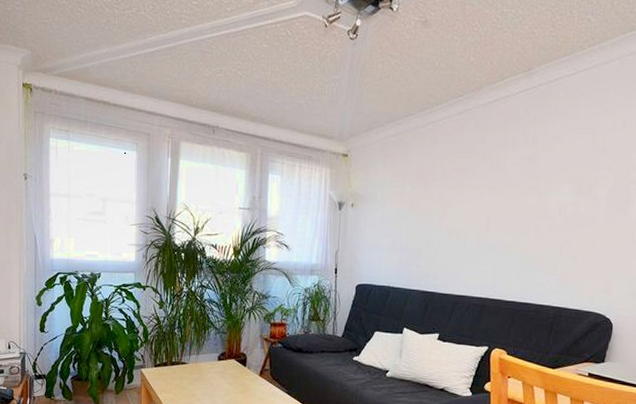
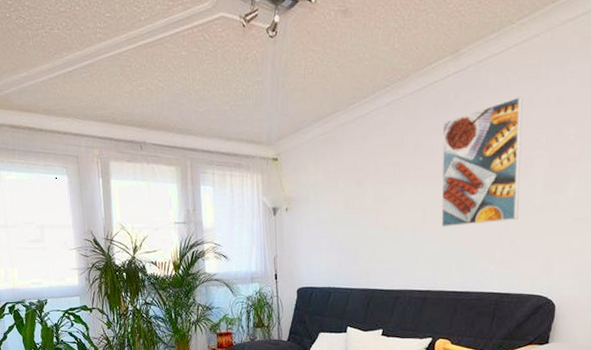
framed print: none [504,118,590,237] -> present [441,97,523,227]

